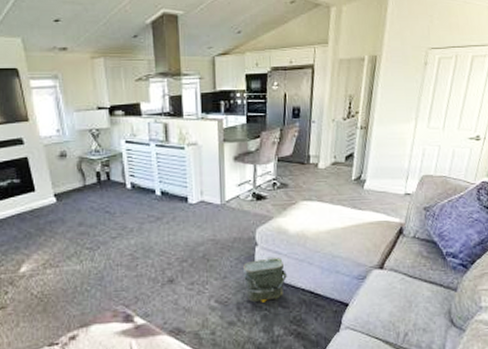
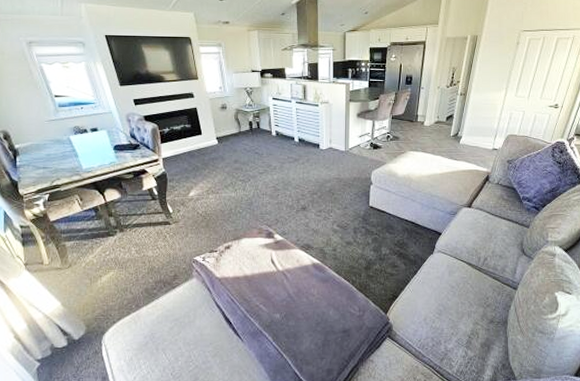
bag: present [242,256,288,303] -> none [359,193,395,229]

